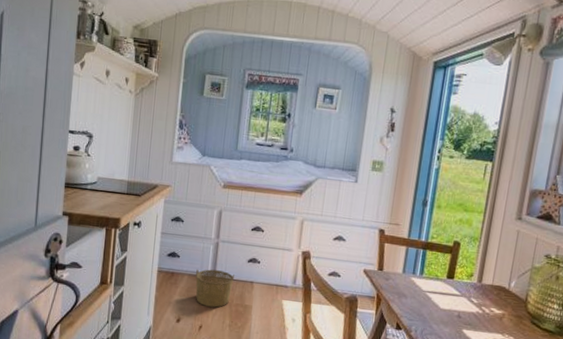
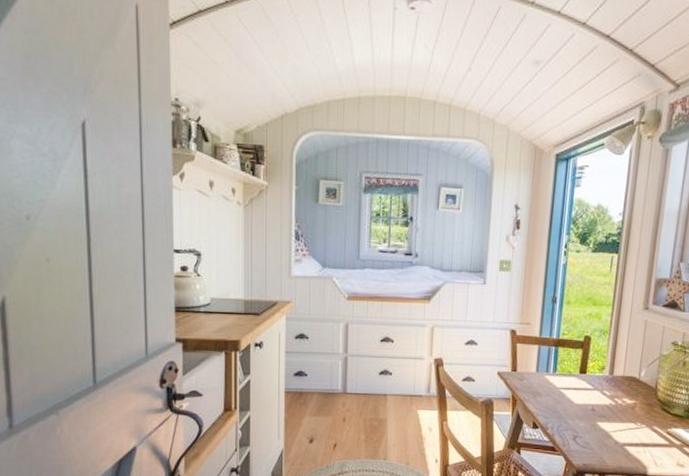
basket: present [195,269,234,308] -> none [326,385,366,424]

